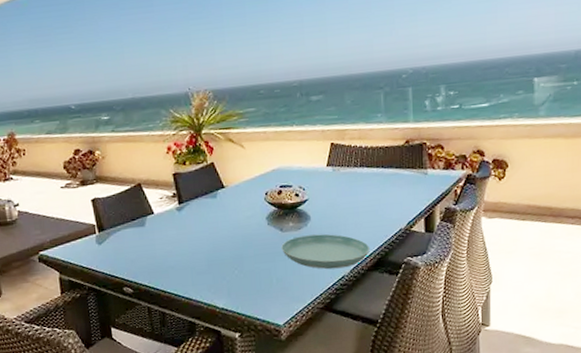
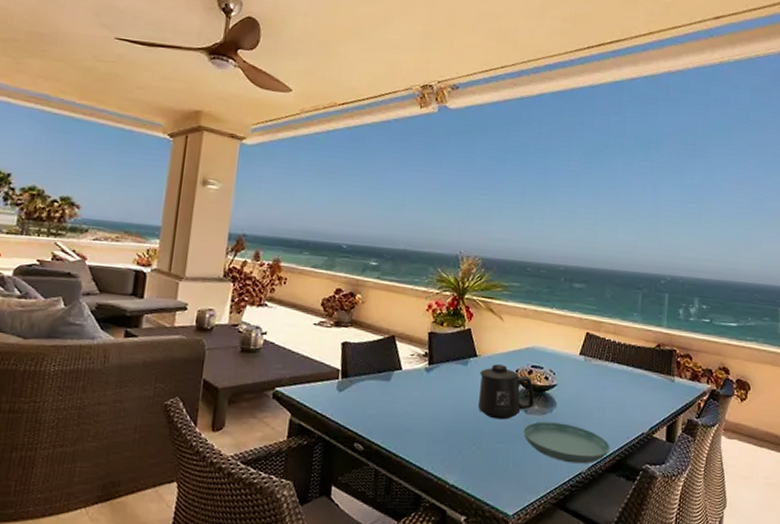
mug: none [230,191,288,243] -> present [477,364,534,420]

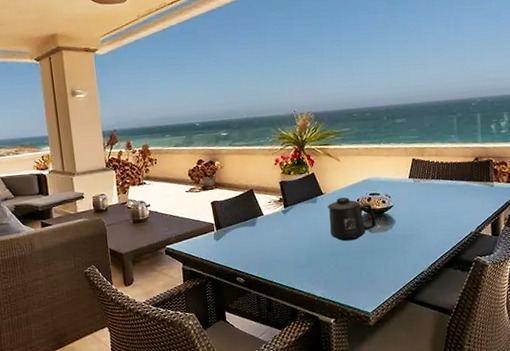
saucer: present [523,421,610,464] -> none [370,235,445,266]

